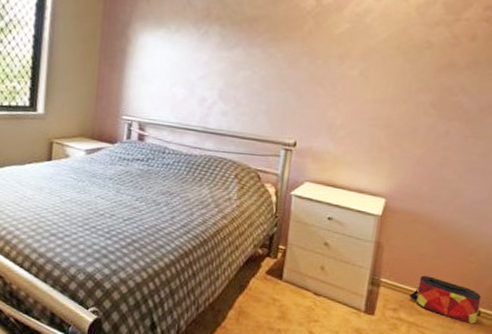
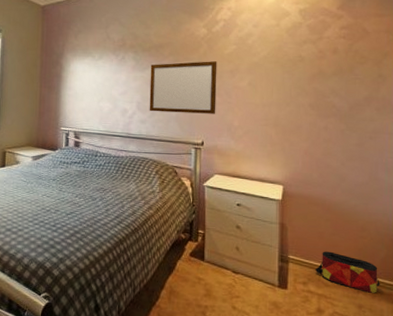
writing board: none [233,41,325,109] -> present [149,61,217,114]

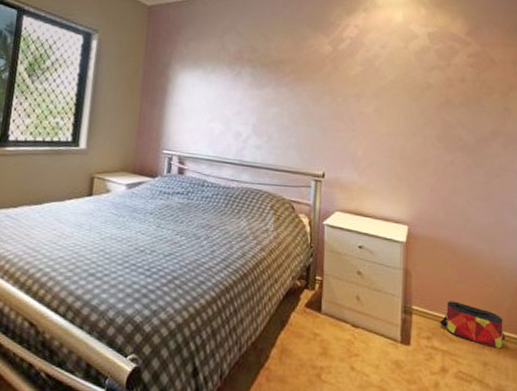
writing board: present [149,61,217,114] -> none [266,81,342,143]

